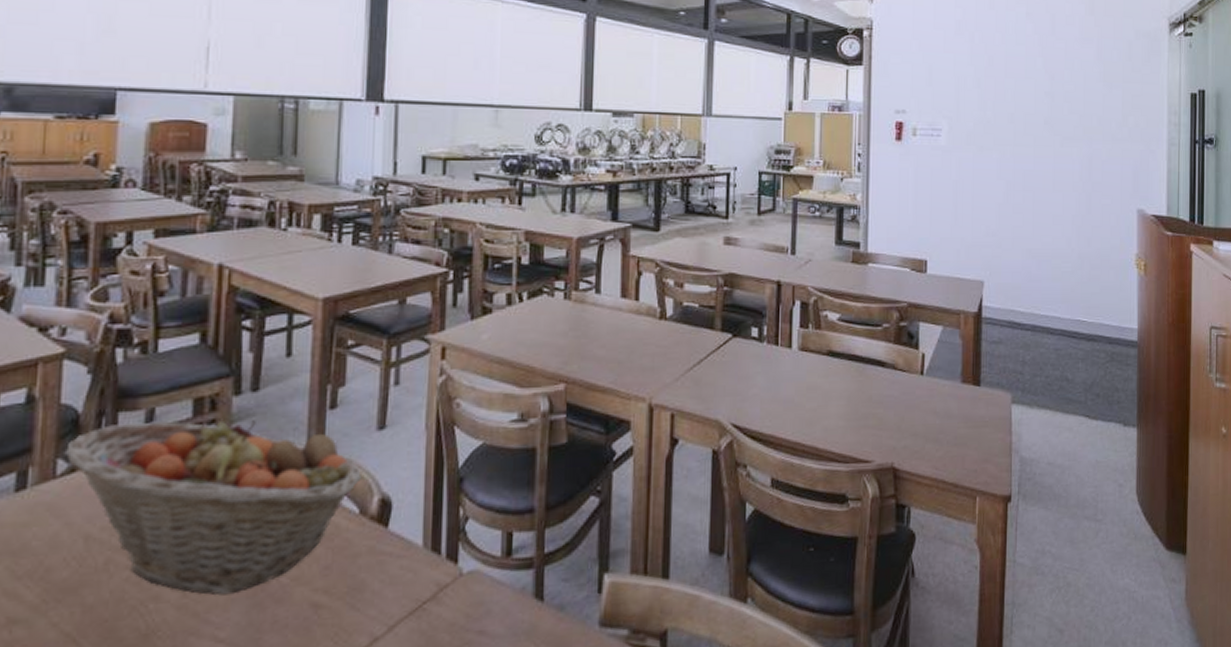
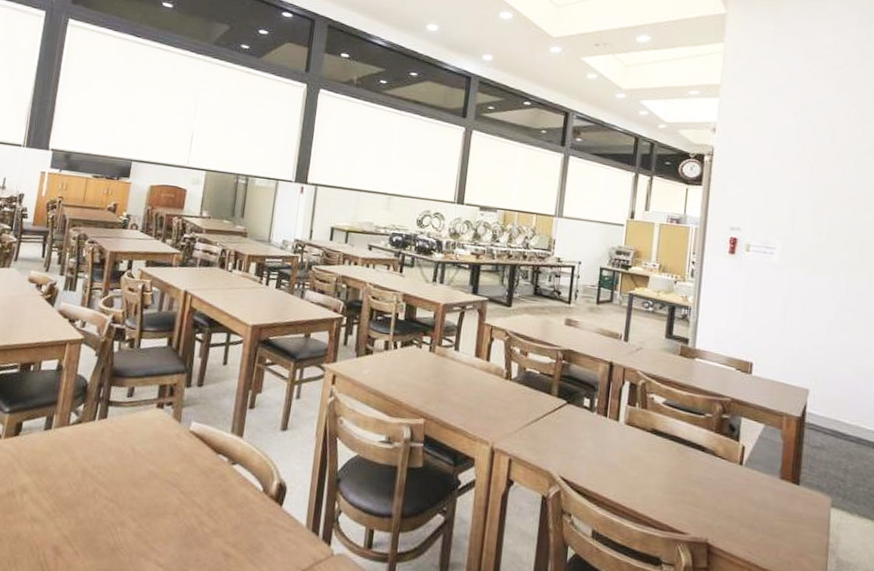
fruit basket: present [66,420,363,596] -> none [77,394,268,534]

